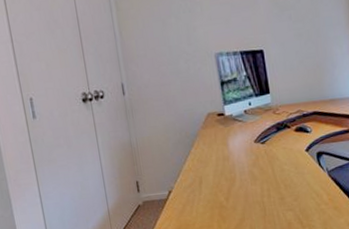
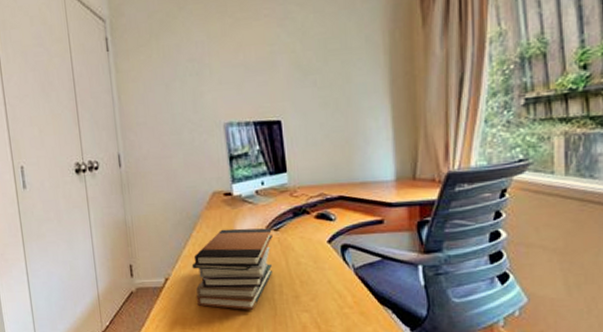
book stack: none [191,141,261,213] -> present [191,228,272,310]

